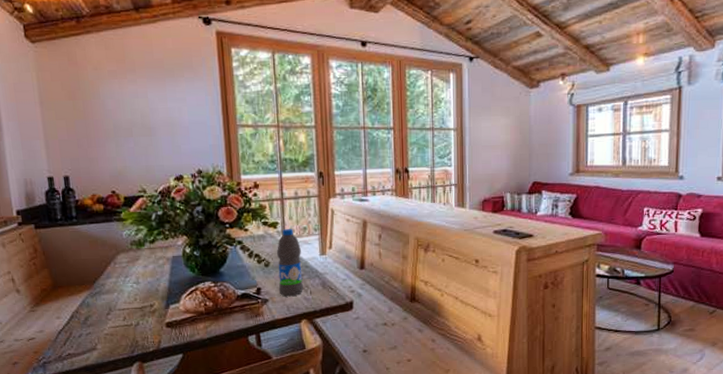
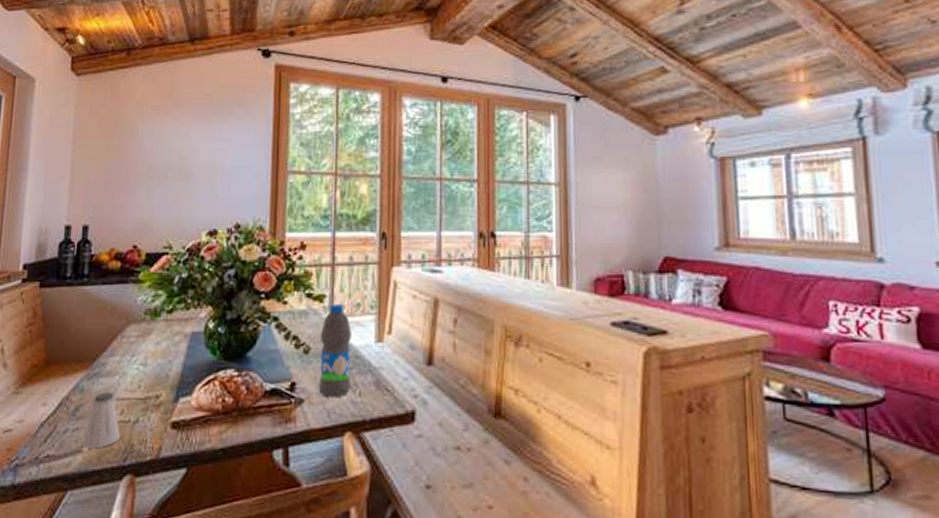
saltshaker: none [95,305,127,346] -> present [81,392,121,449]

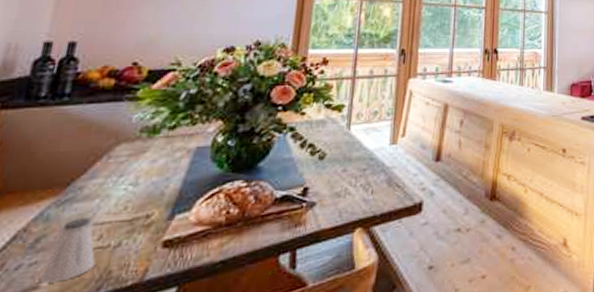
water bottle: present [318,304,352,398] -> none [331,113,368,199]

